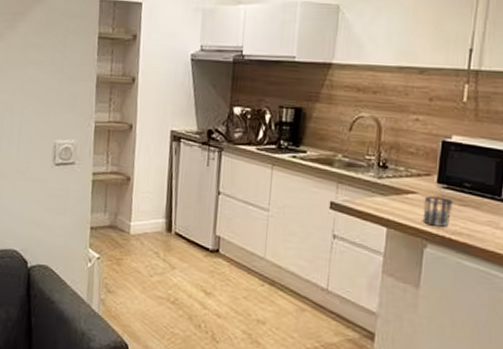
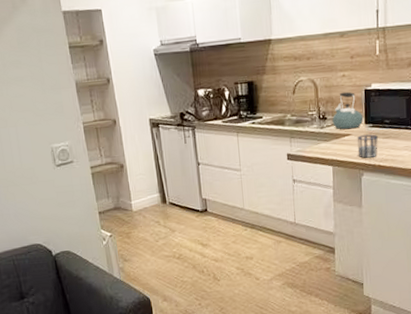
kettle: none [394,139,437,186] -> present [332,91,364,130]

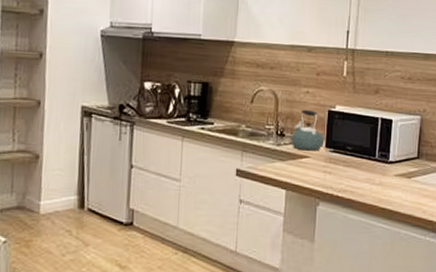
cup: present [357,134,378,158] -> none [315,159,338,186]

